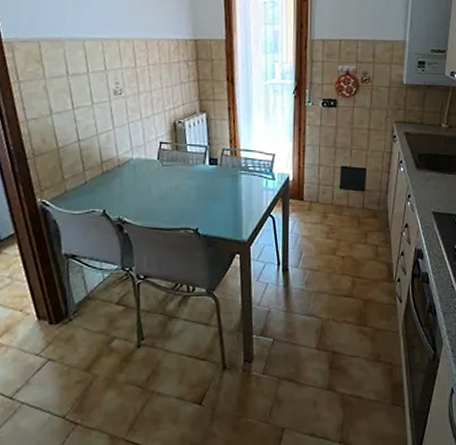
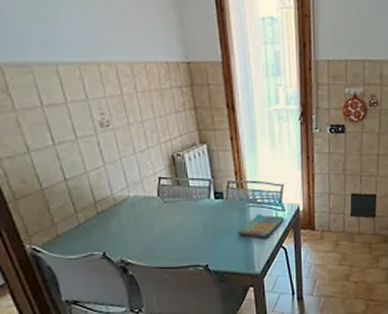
dish towel: none [228,181,274,207] -> present [237,213,284,239]

